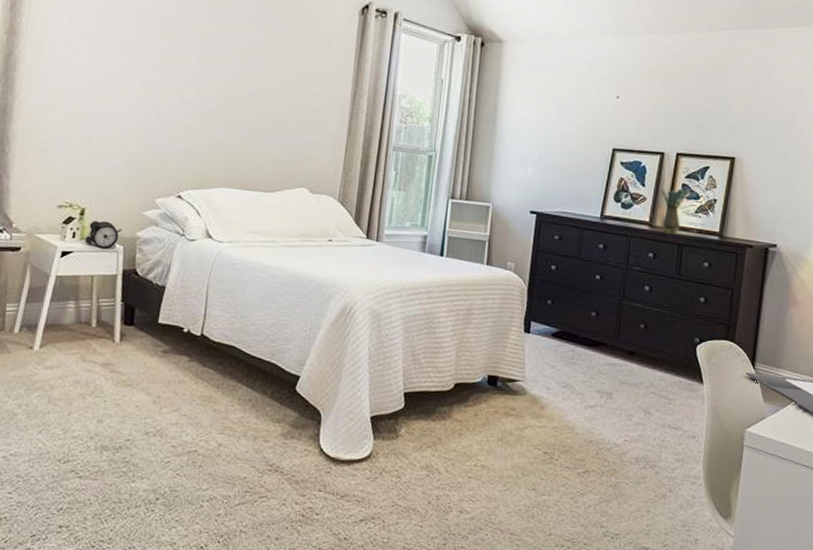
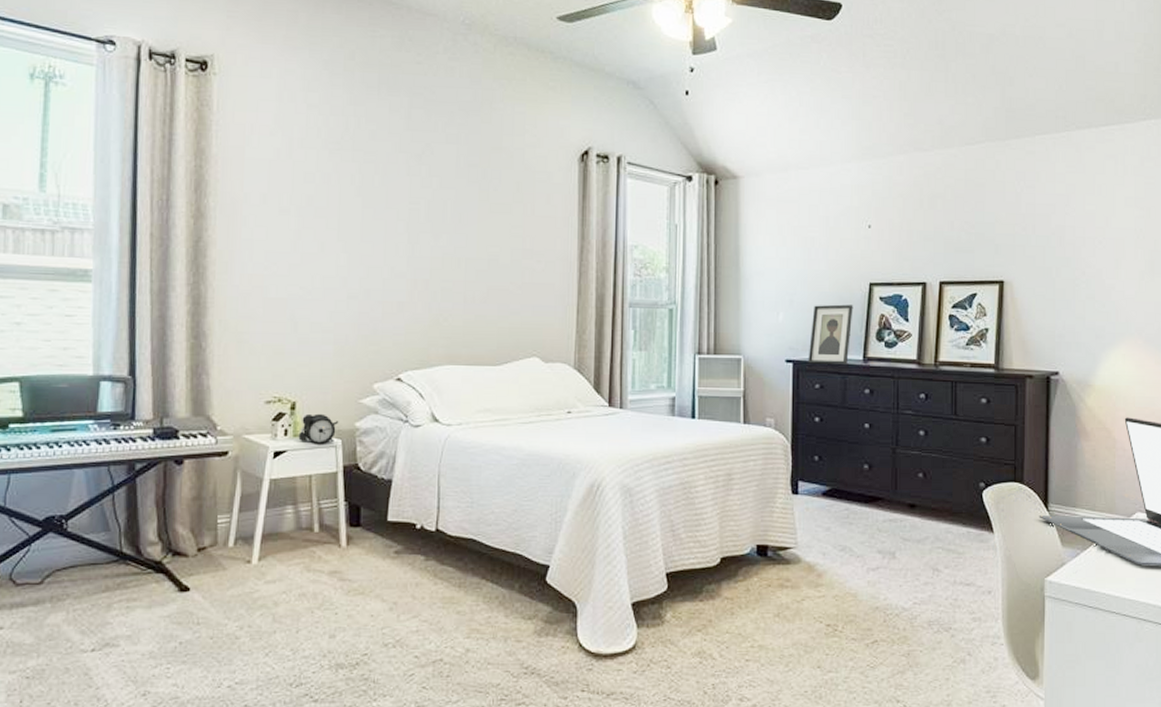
picture frame: none [550,164,596,220] -> present [808,304,853,364]
vase: present [661,186,690,235] -> none [926,317,959,372]

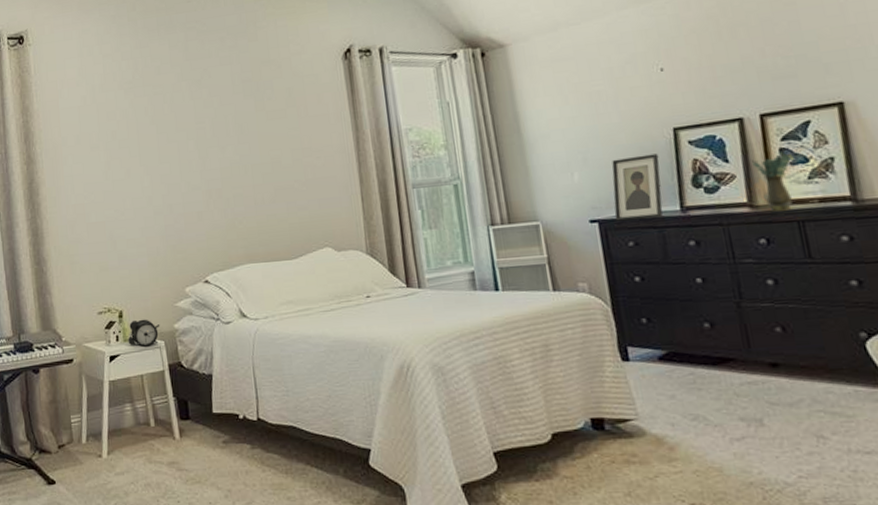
vase: none [926,317,959,372] -> present [752,150,794,213]

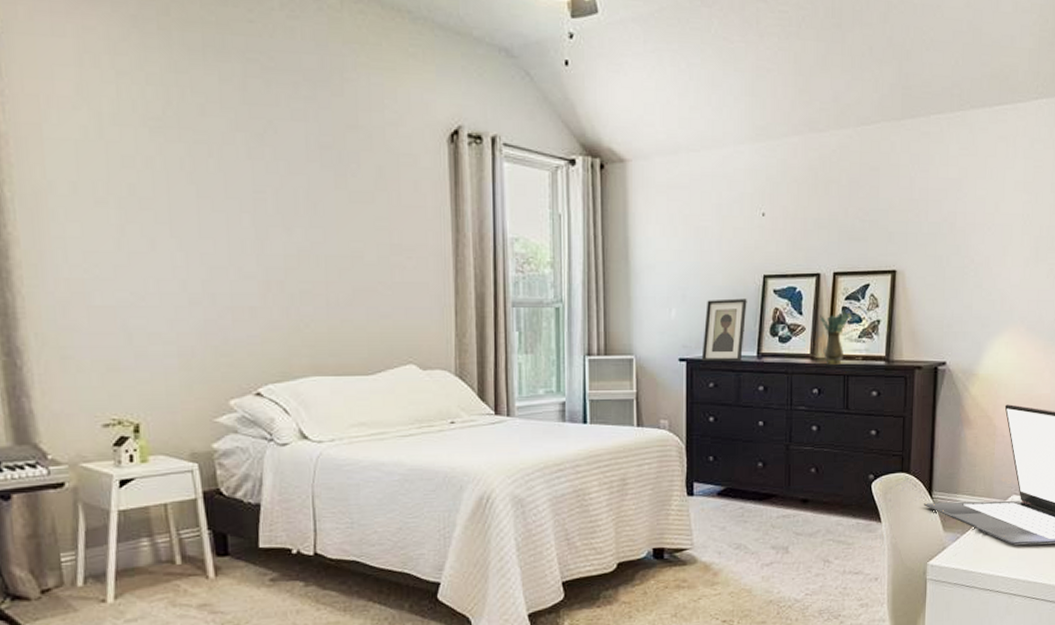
alarm clock: present [128,319,161,348] -> none [146,435,193,471]

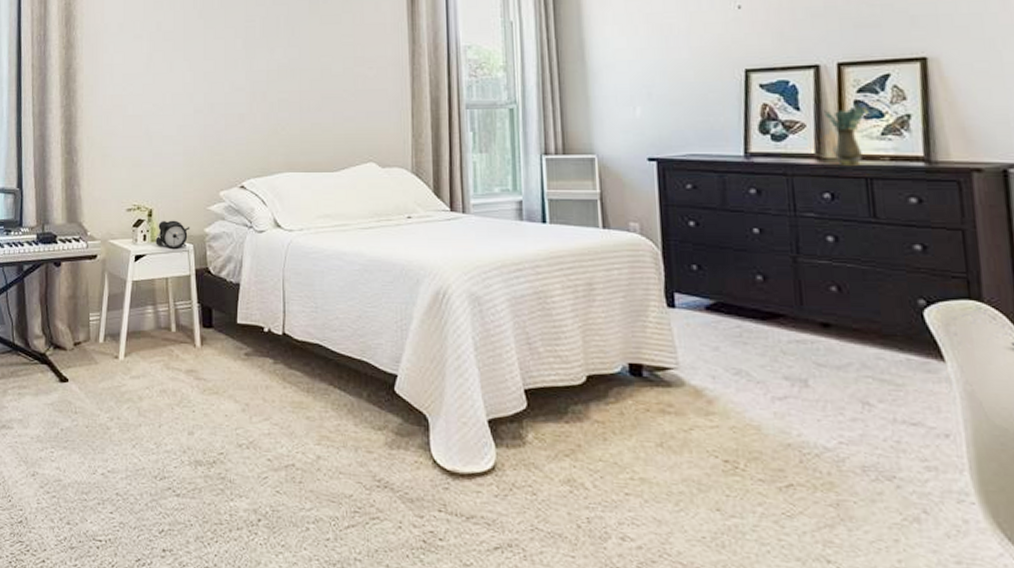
alarm clock: none [146,435,193,471] -> present [155,220,191,250]
picture frame: present [701,298,747,362] -> none [674,95,727,162]

